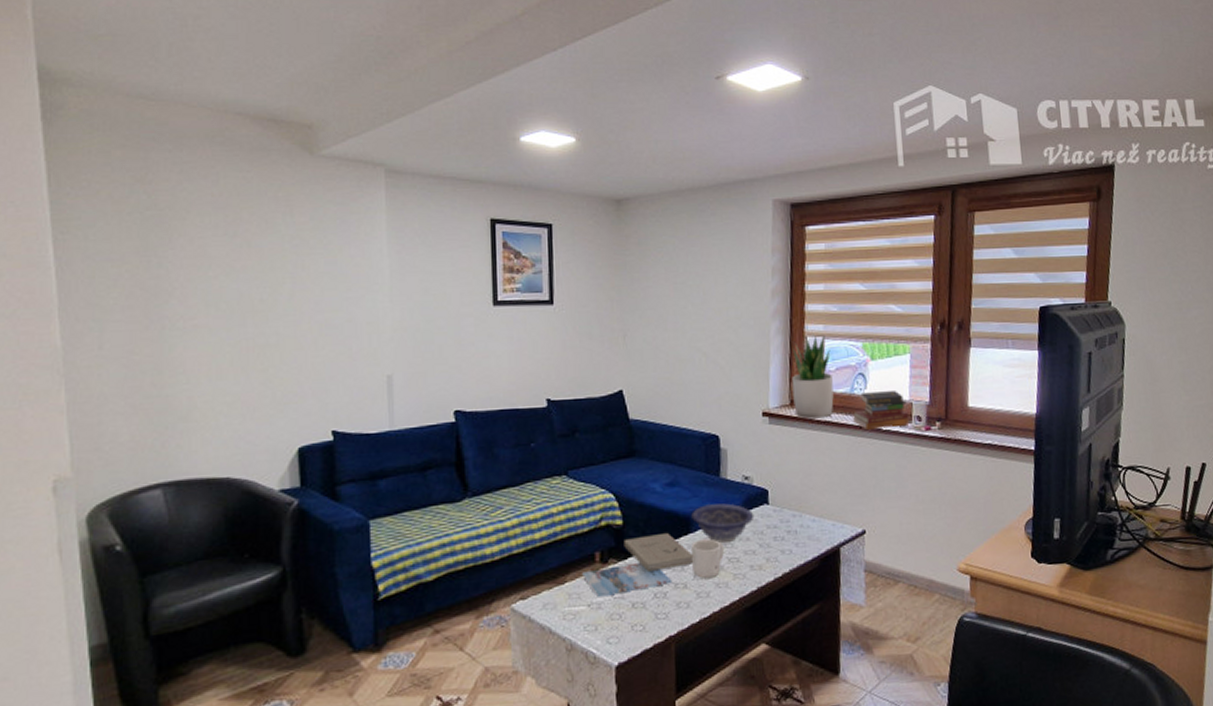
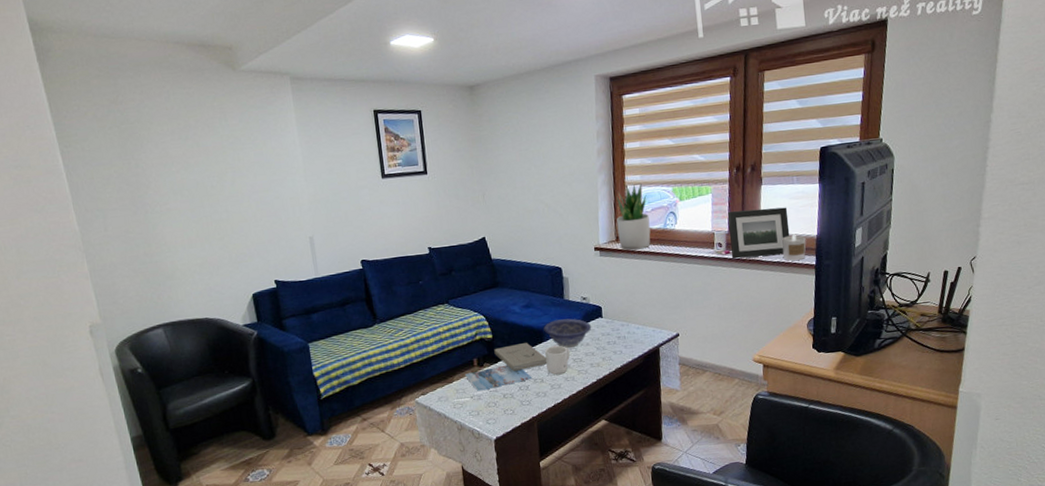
books: present [853,391,909,431] -> none [666,224,712,257]
picture frame: none [928,376,1004,437] -> present [727,207,790,259]
candle: none [994,410,1024,445] -> present [782,234,806,262]

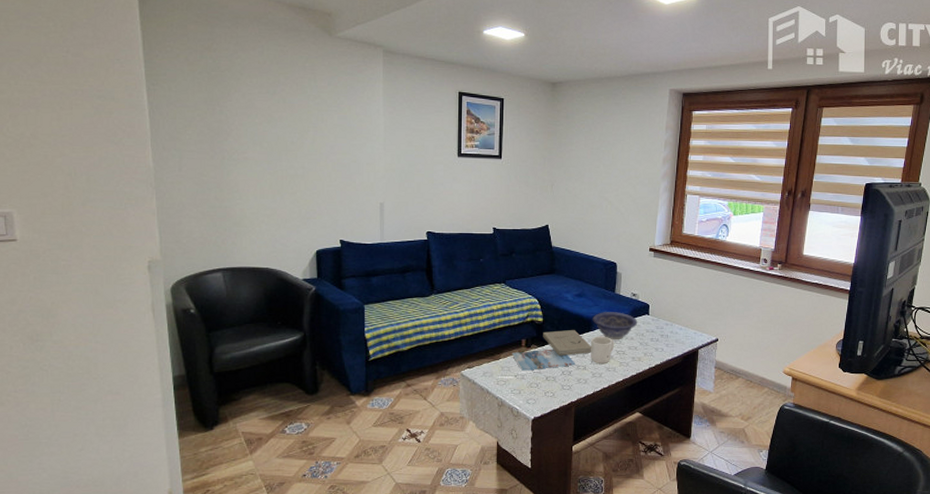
planter: present [616,183,651,251] -> none [673,194,704,256]
picture frame: present [727,207,790,259] -> none [774,231,830,277]
candle: present [782,234,806,262] -> none [821,259,844,285]

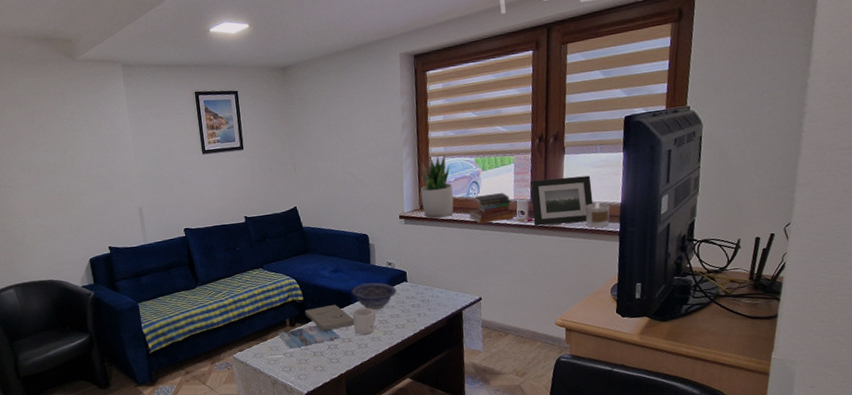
planter: none [673,194,704,256] -> present [420,155,454,219]
books: none [716,239,758,267] -> present [469,193,514,225]
picture frame: none [774,231,830,277] -> present [529,175,594,226]
candle: none [821,259,844,285] -> present [585,201,610,229]

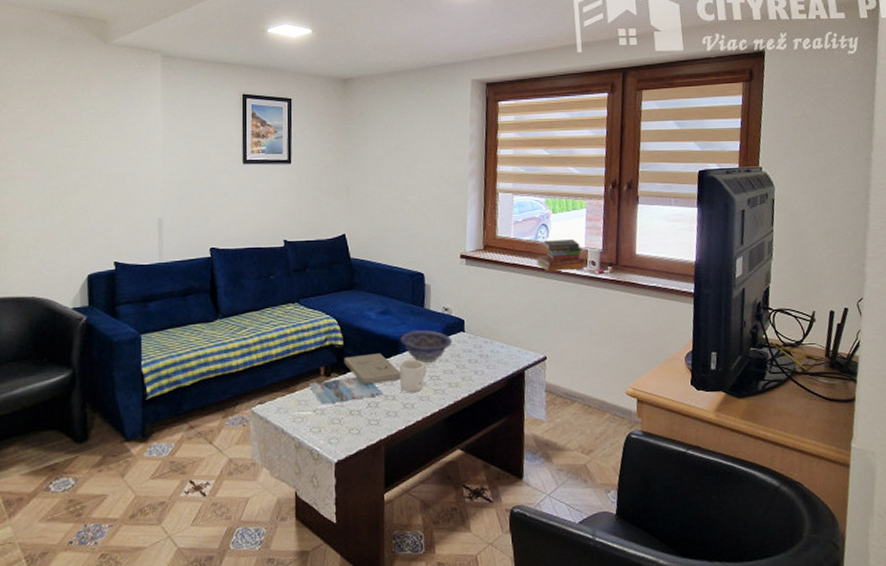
planter: present [420,155,454,219] -> none [485,192,521,262]
picture frame: present [529,175,594,226] -> none [601,228,667,280]
candle: present [585,201,610,229] -> none [659,258,684,288]

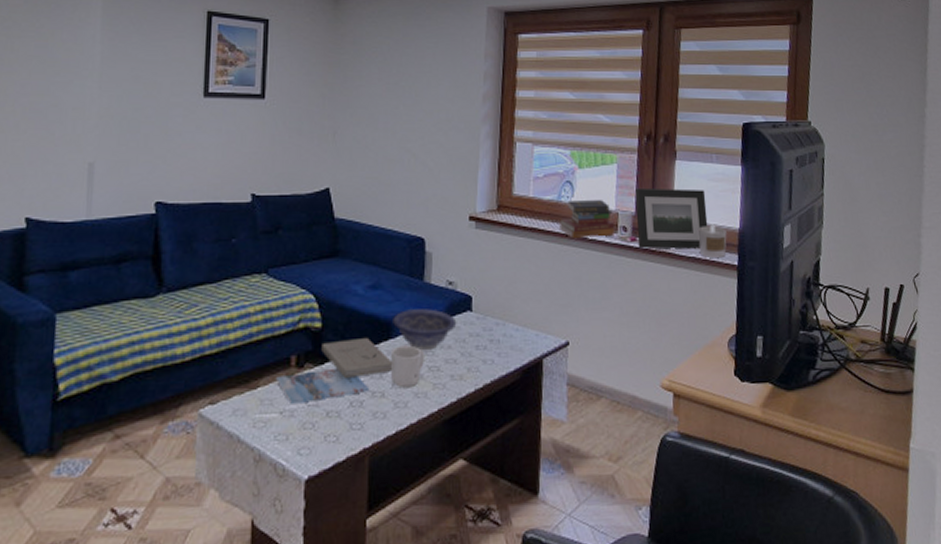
picture frame: none [601,228,667,280] -> present [634,187,708,249]
candle: none [659,258,684,288] -> present [698,224,727,259]

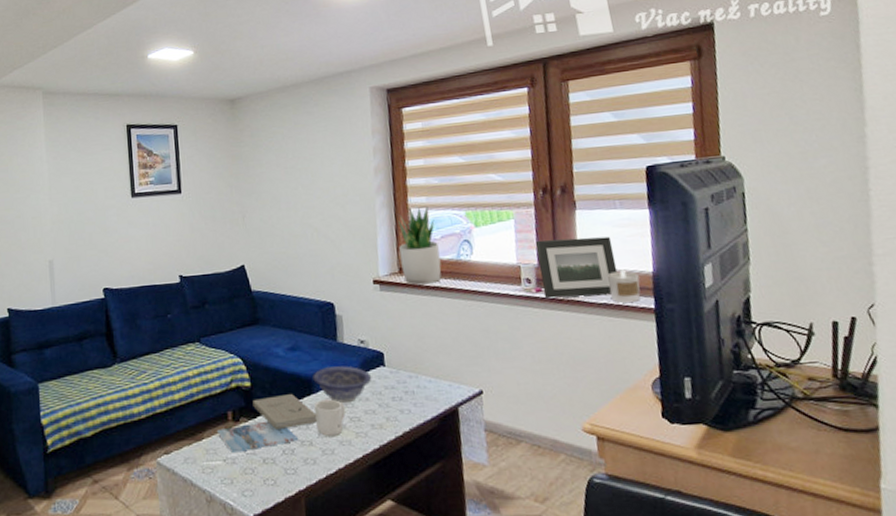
planter: none [500,141,541,225] -> present [398,206,442,286]
books: present [559,200,615,239] -> none [461,255,518,295]

